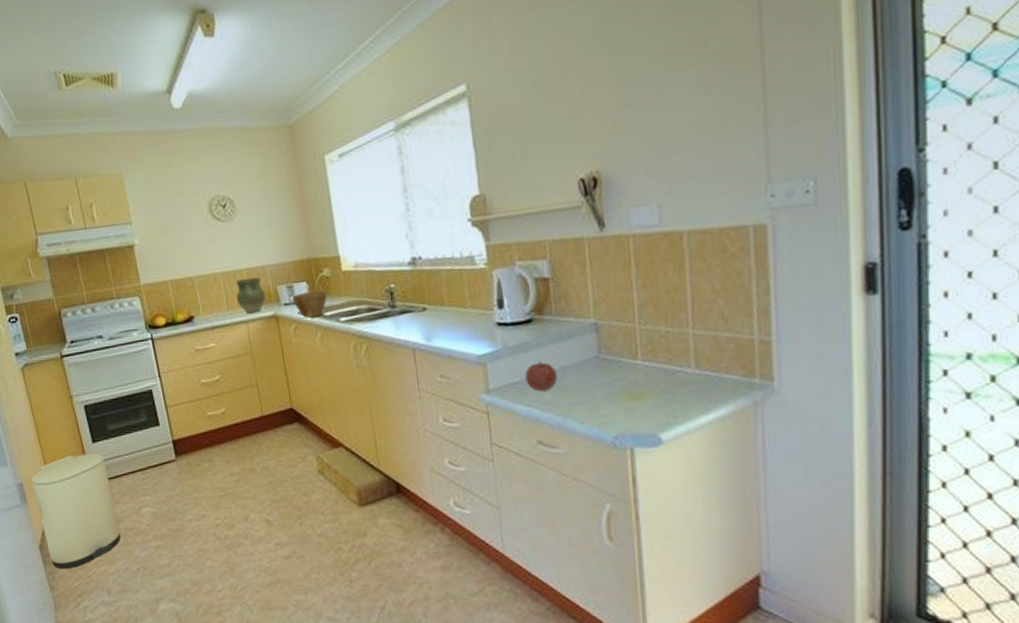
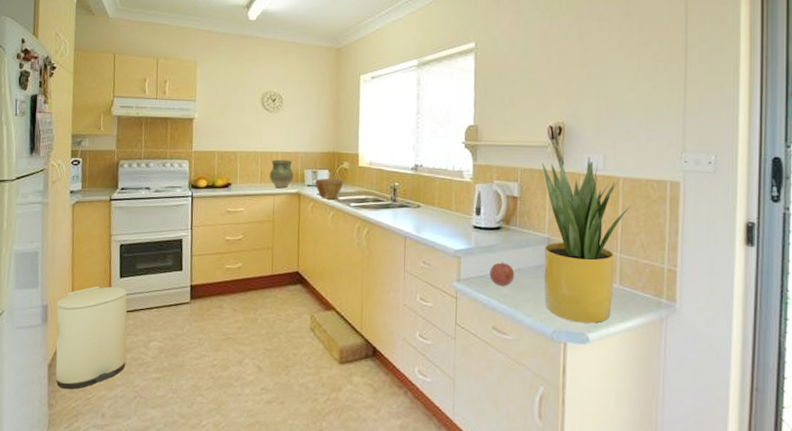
planter: none [576,210,702,423] -> present [542,156,631,324]

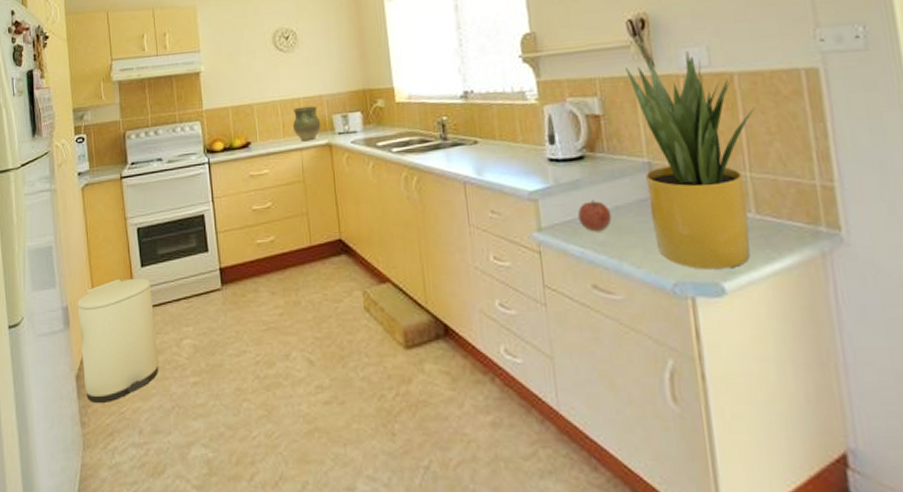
bowl: present [315,178,344,200] -> none [347,121,381,148]

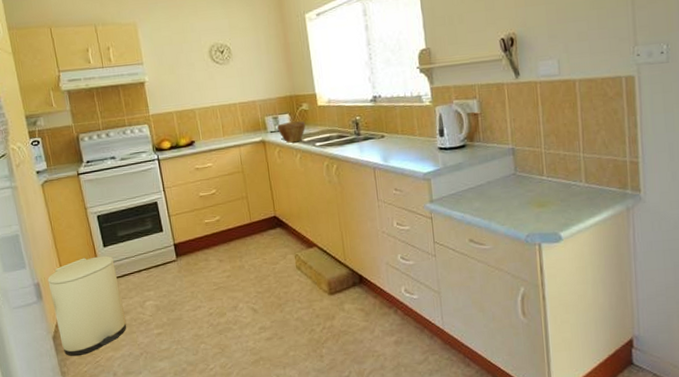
ceramic jug: present [293,105,321,142] -> none [231,109,256,140]
bowl: none [347,121,381,148] -> present [277,121,306,143]
fruit: present [577,199,612,232] -> none [460,177,485,201]
planter: present [626,51,755,270] -> none [498,63,589,224]

